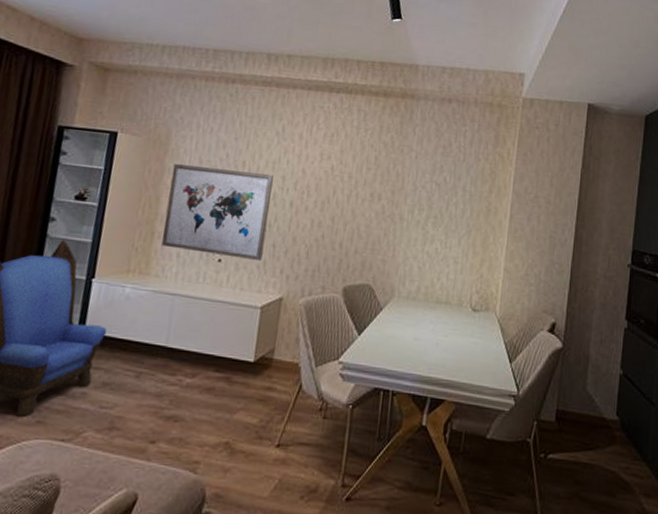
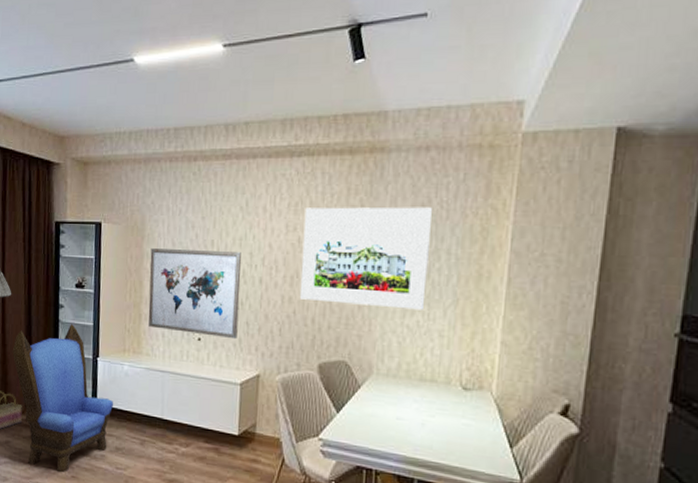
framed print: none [329,139,452,239] -> present [299,207,432,310]

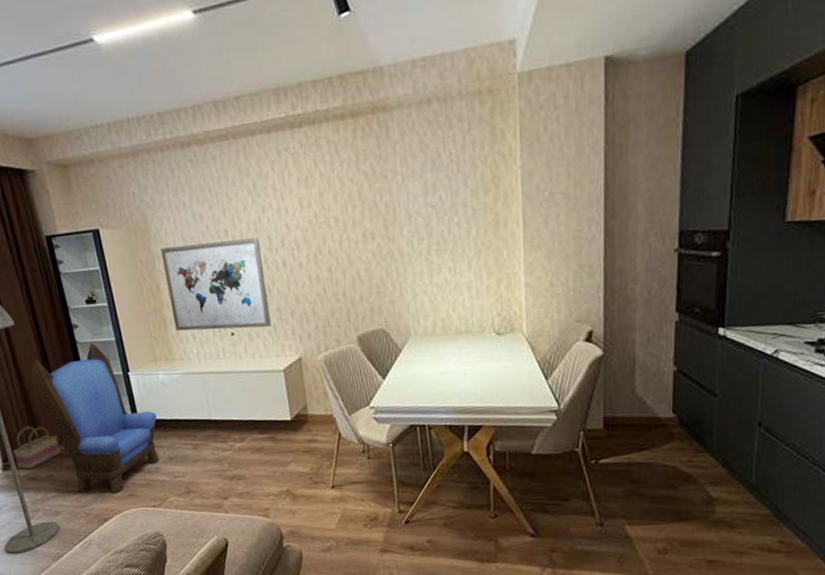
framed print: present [299,207,432,310] -> none [316,162,450,276]

